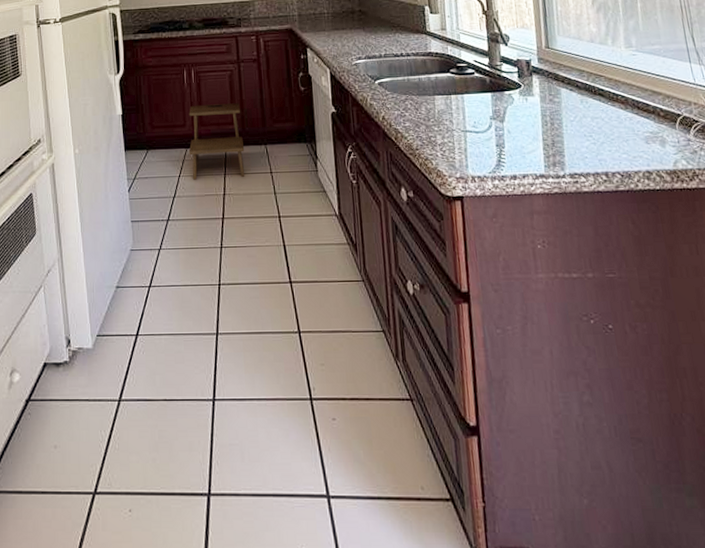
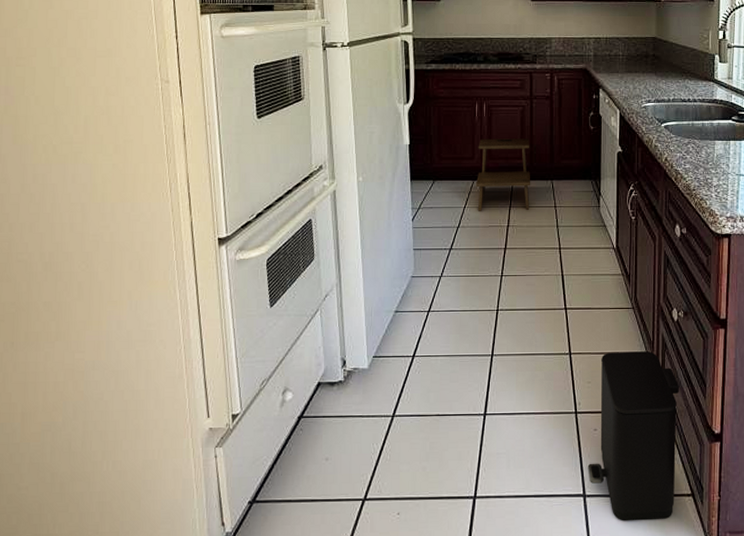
pedal bin: none [328,329,432,529] -> present [587,351,680,522]

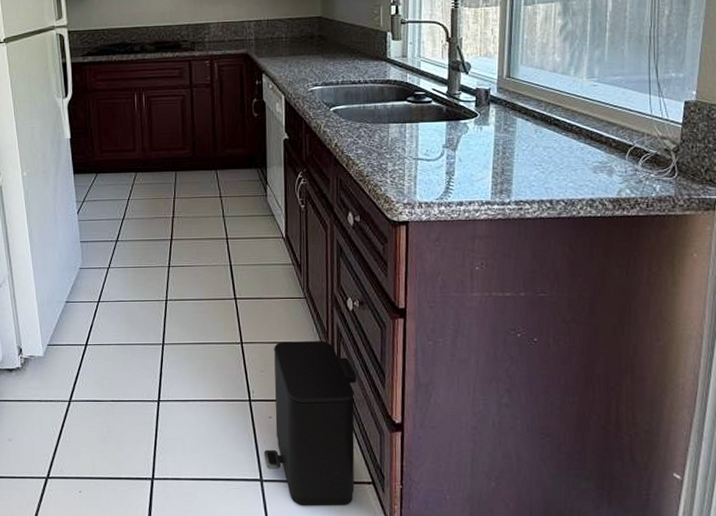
step stool: present [475,138,531,211] -> none [138,128,195,203]

